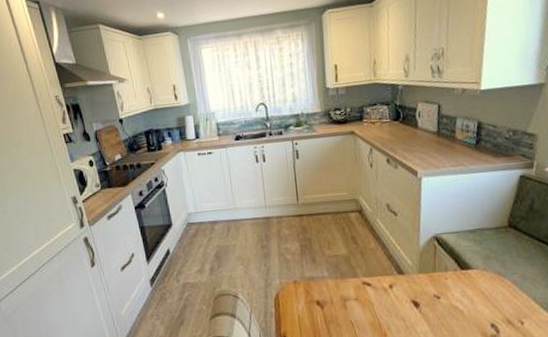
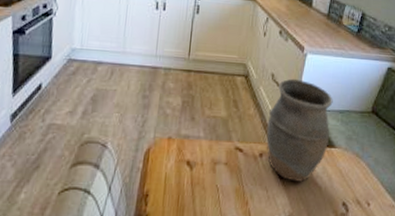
vase: none [390,205,464,309] -> present [266,78,333,182]

